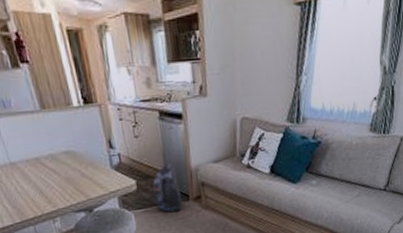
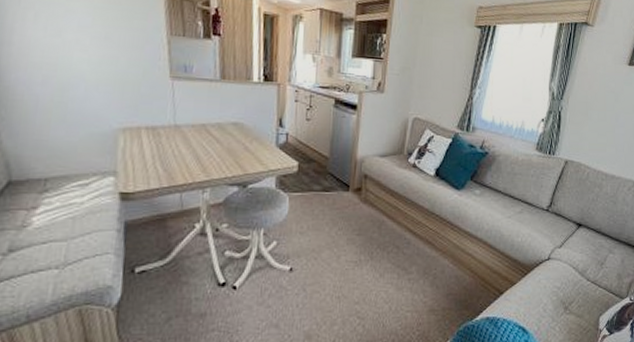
backpack: present [152,163,182,213] -> none [313,150,342,201]

